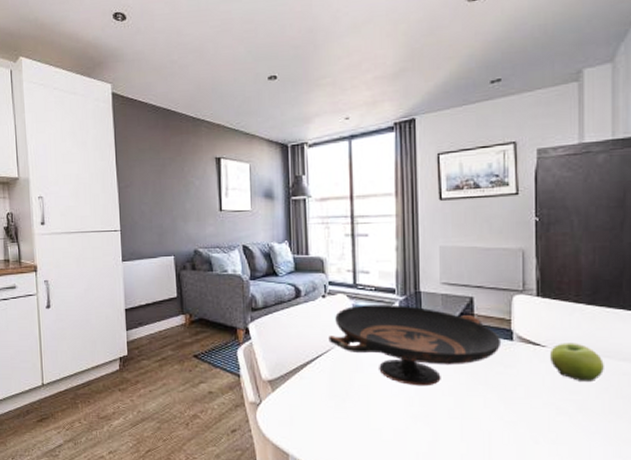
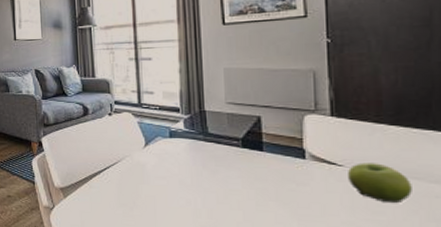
decorative bowl: present [328,304,502,386] -> none [115,122,293,200]

